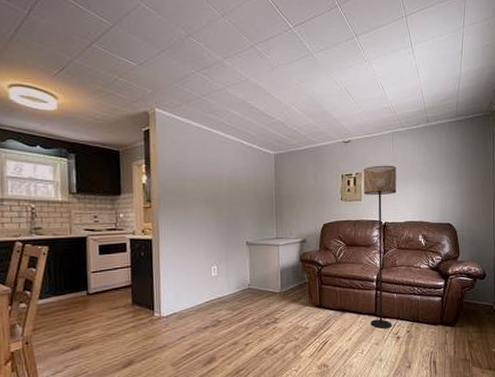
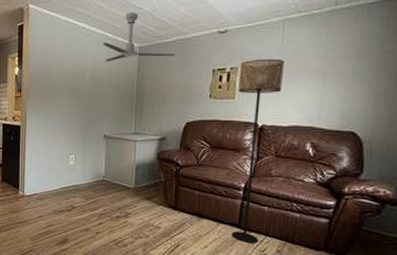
ceiling fan: none [239,121,309,169] -> present [103,12,176,62]

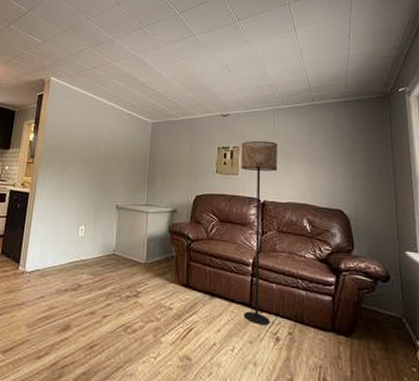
ceiling fan: present [103,12,176,62] -> none [119,92,185,134]

